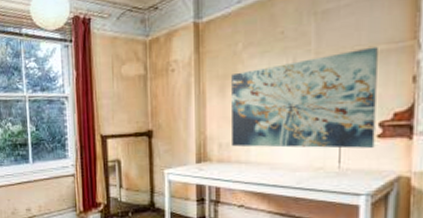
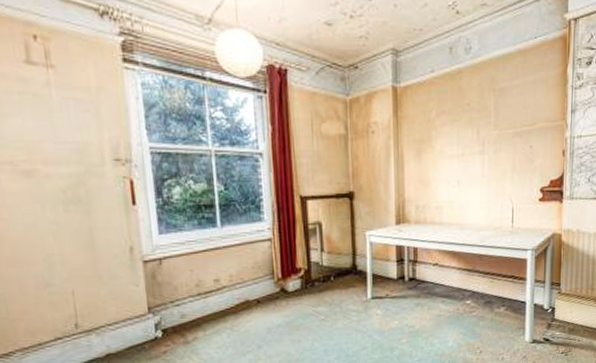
wall art: present [231,46,378,149] -> none [426,124,539,210]

